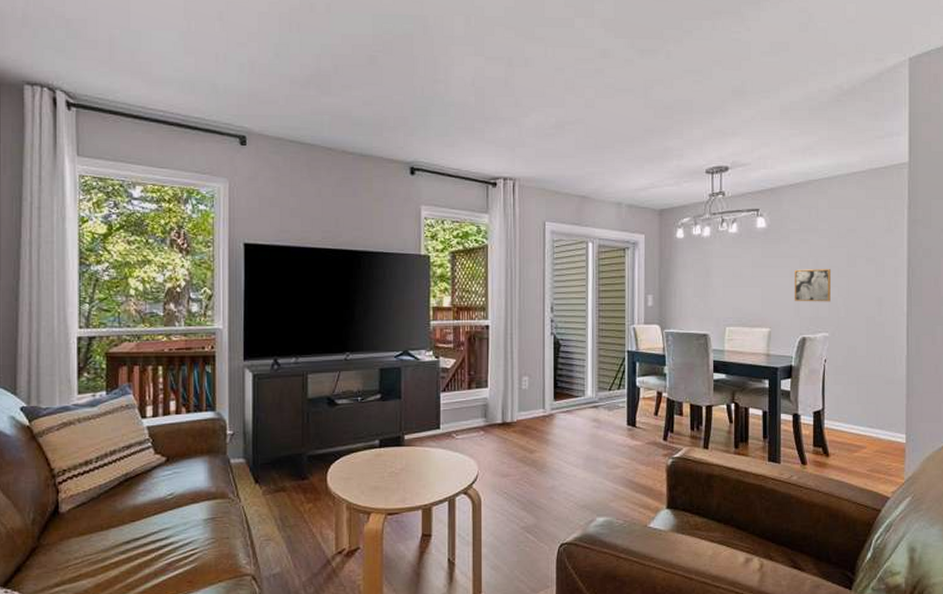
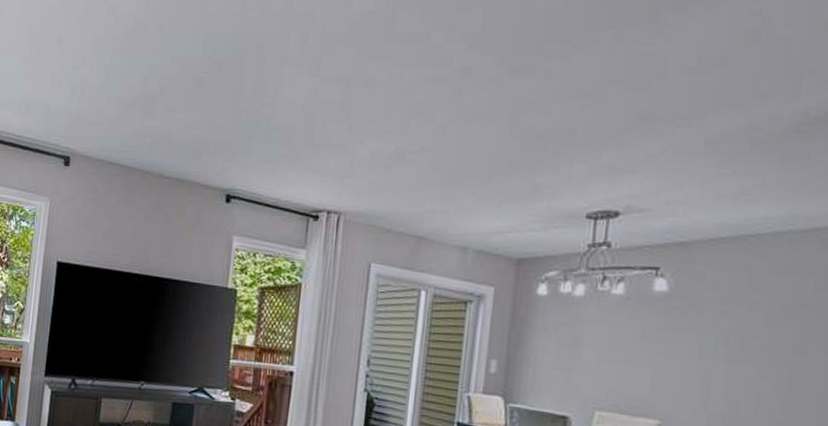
wall art: present [794,269,832,302] -> none [700,349,765,398]

